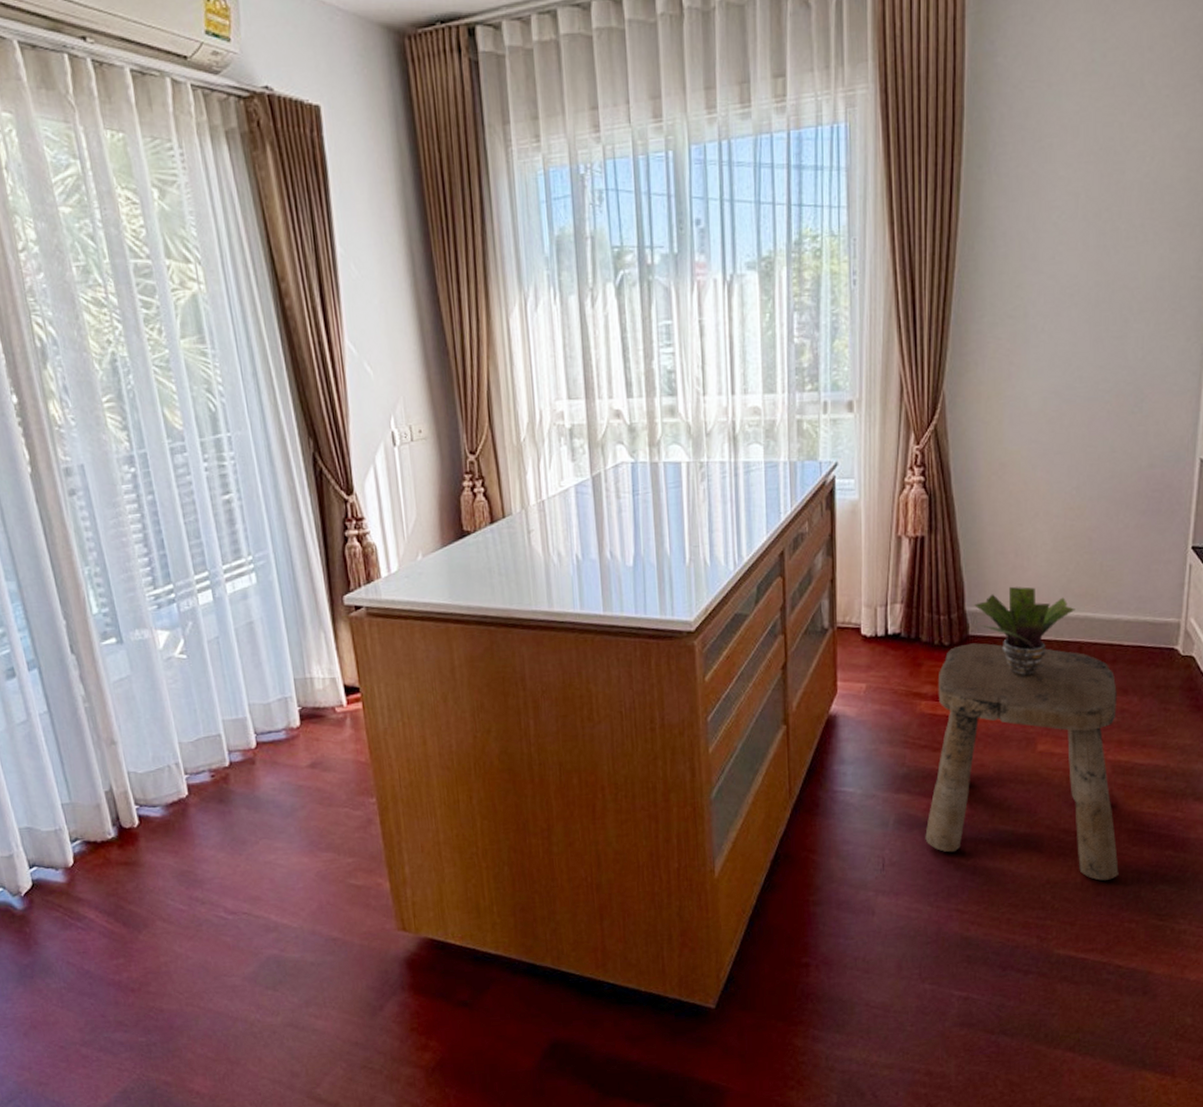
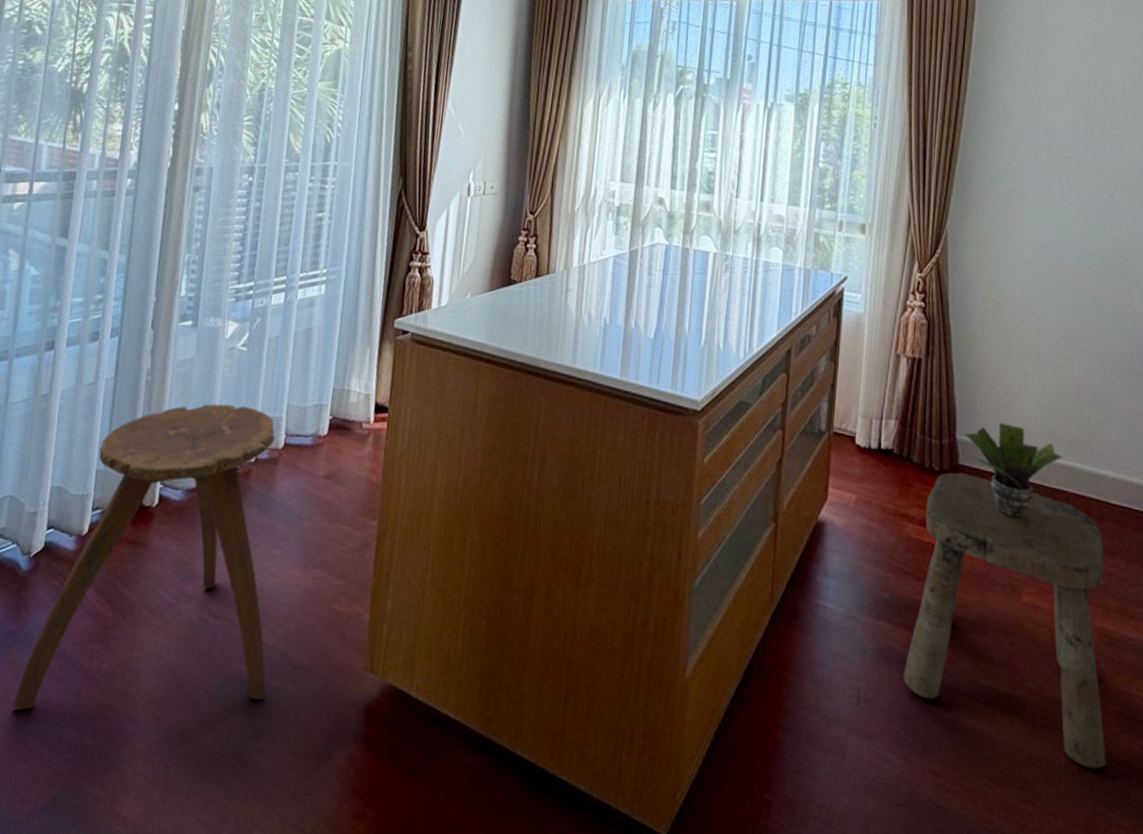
stool: none [53,714,305,1028] -> present [12,403,275,711]

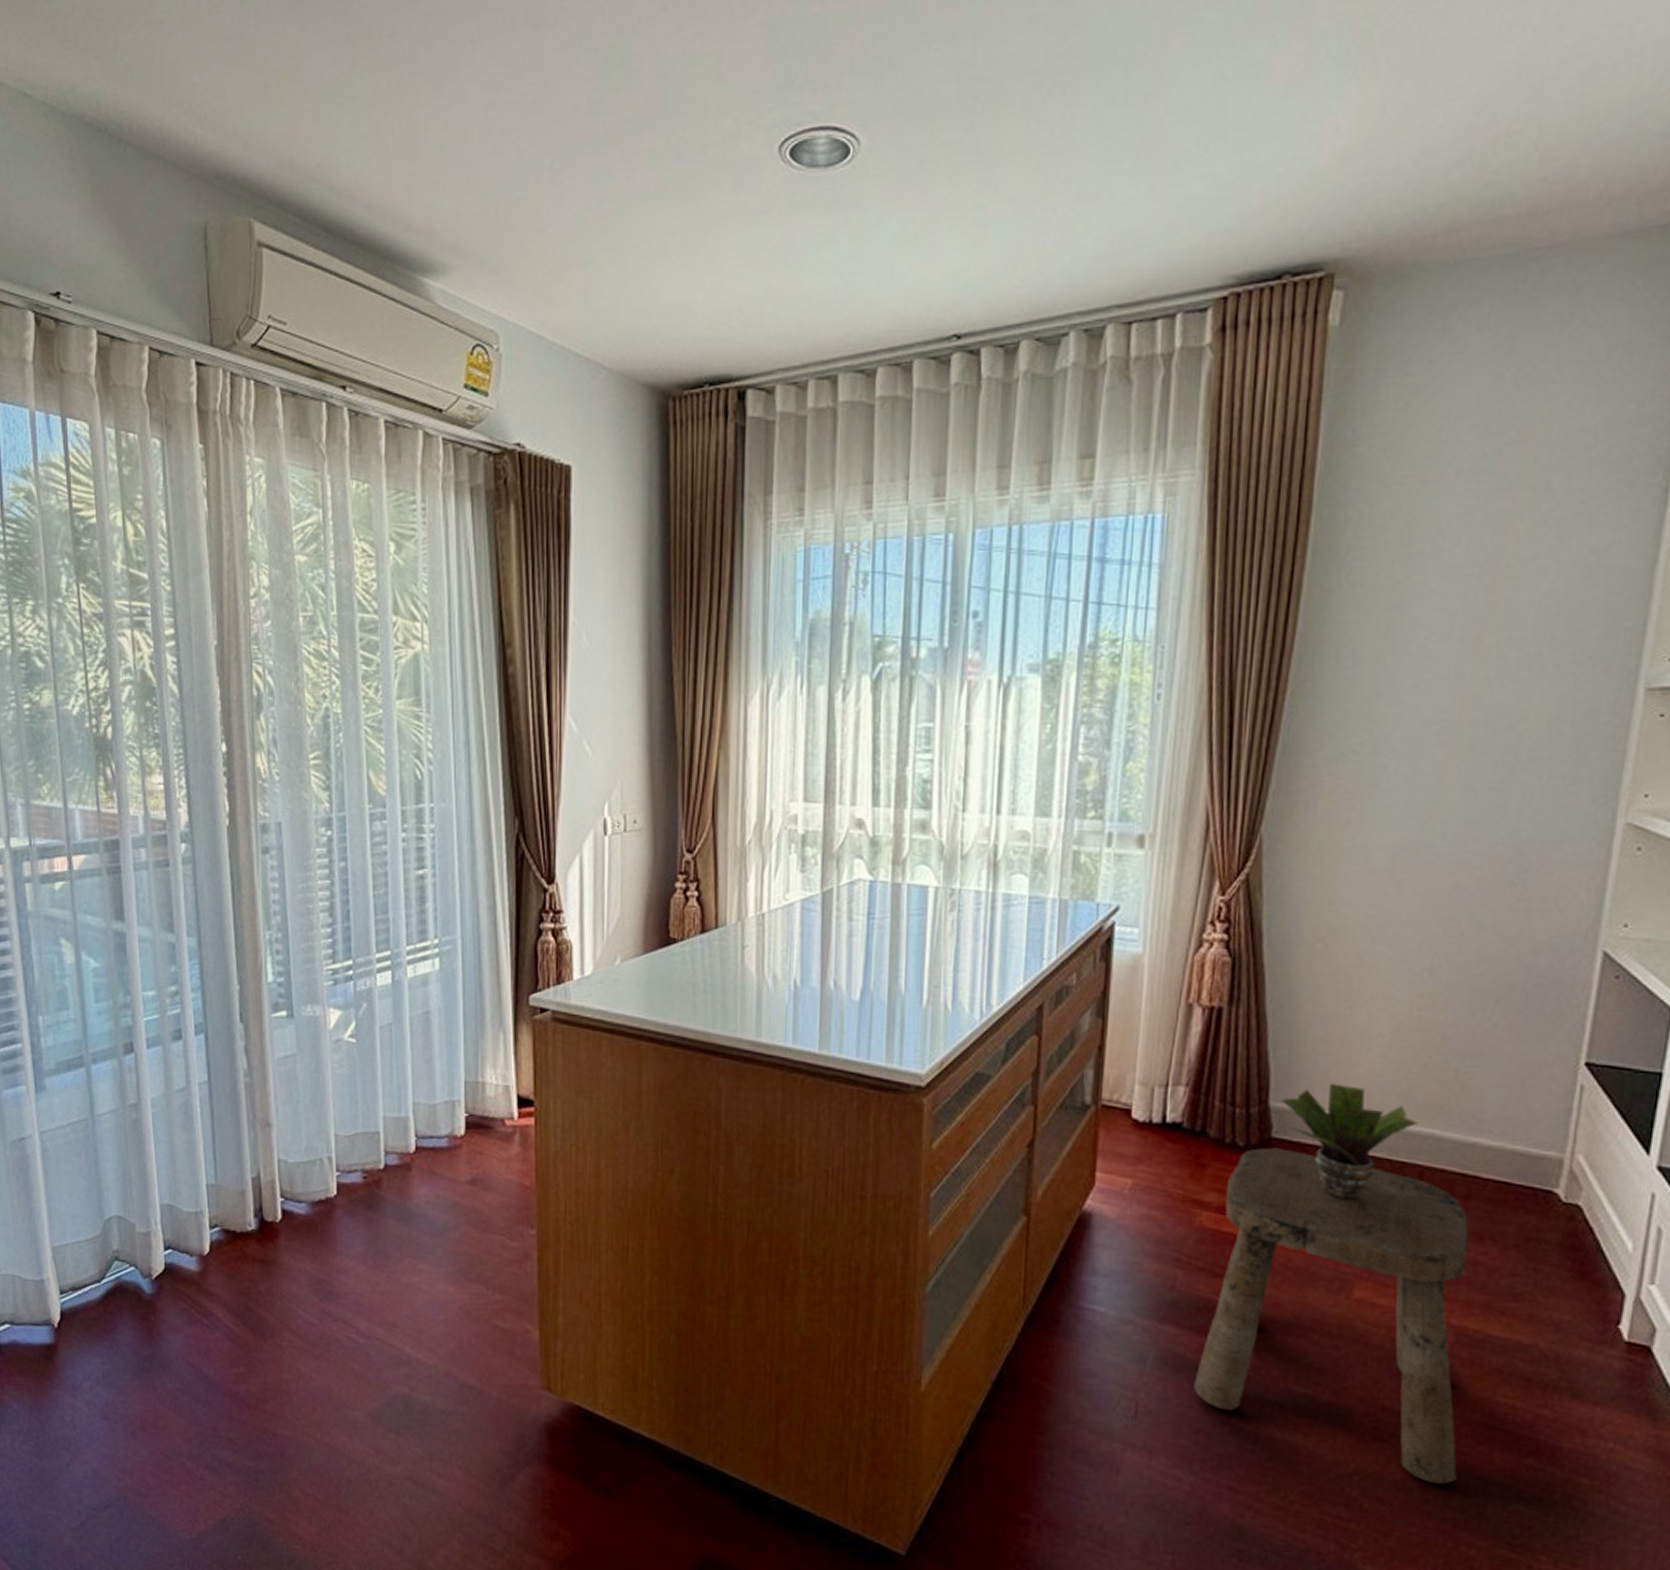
stool: present [12,403,275,711] -> none [164,1105,434,1435]

